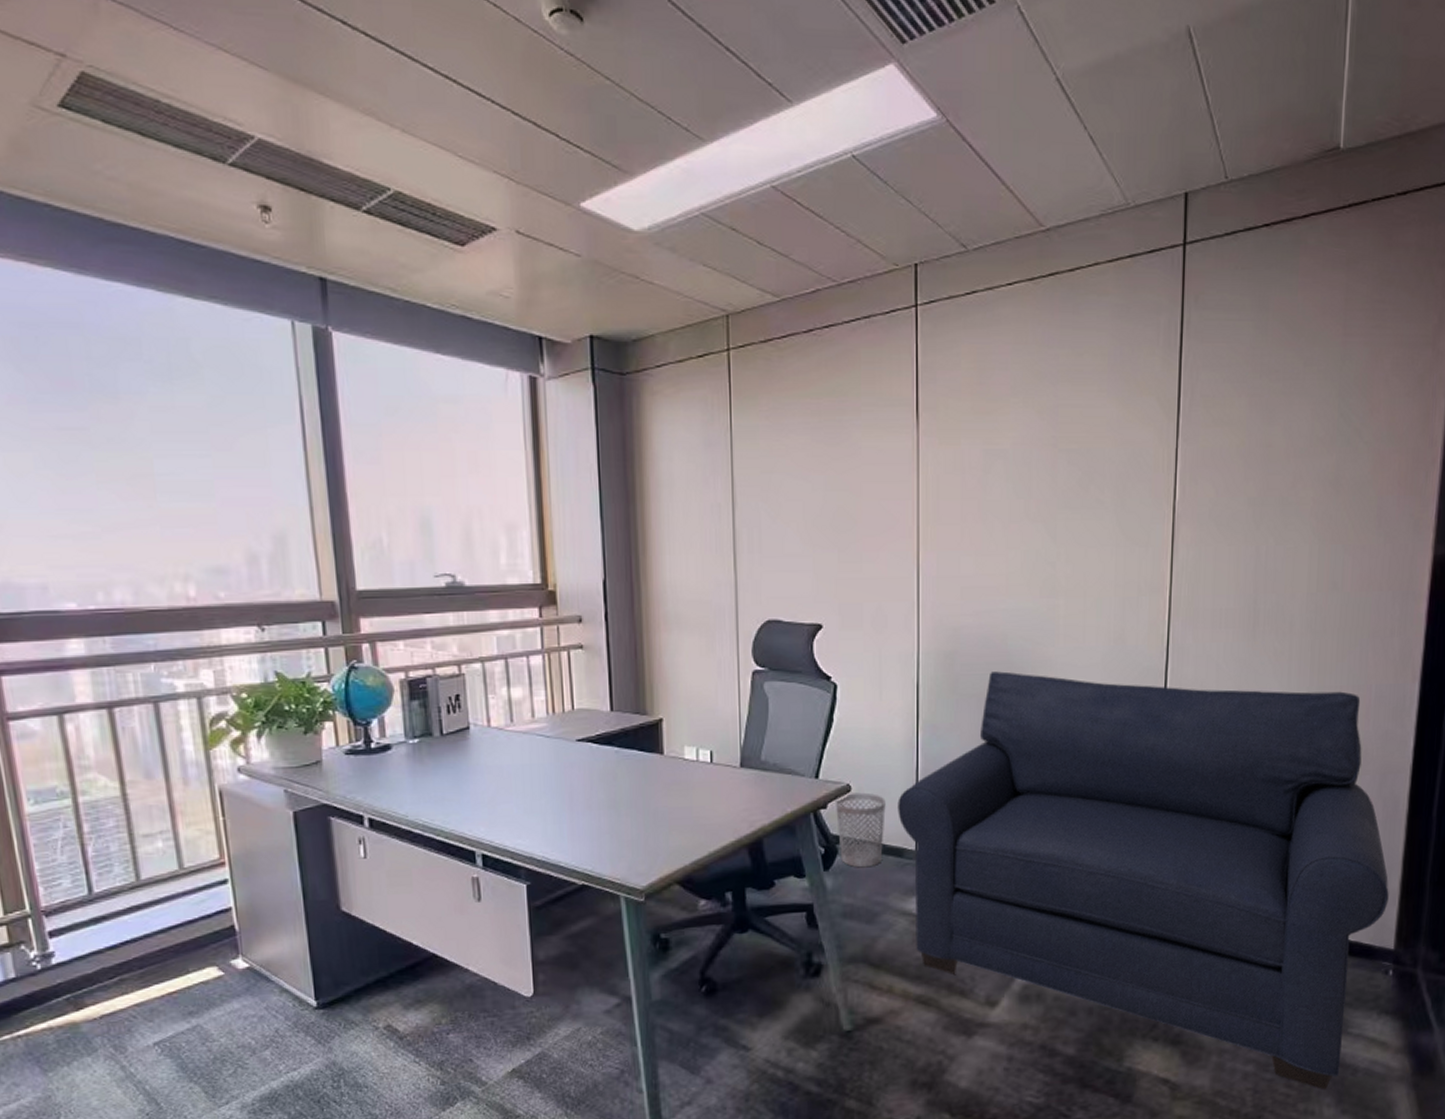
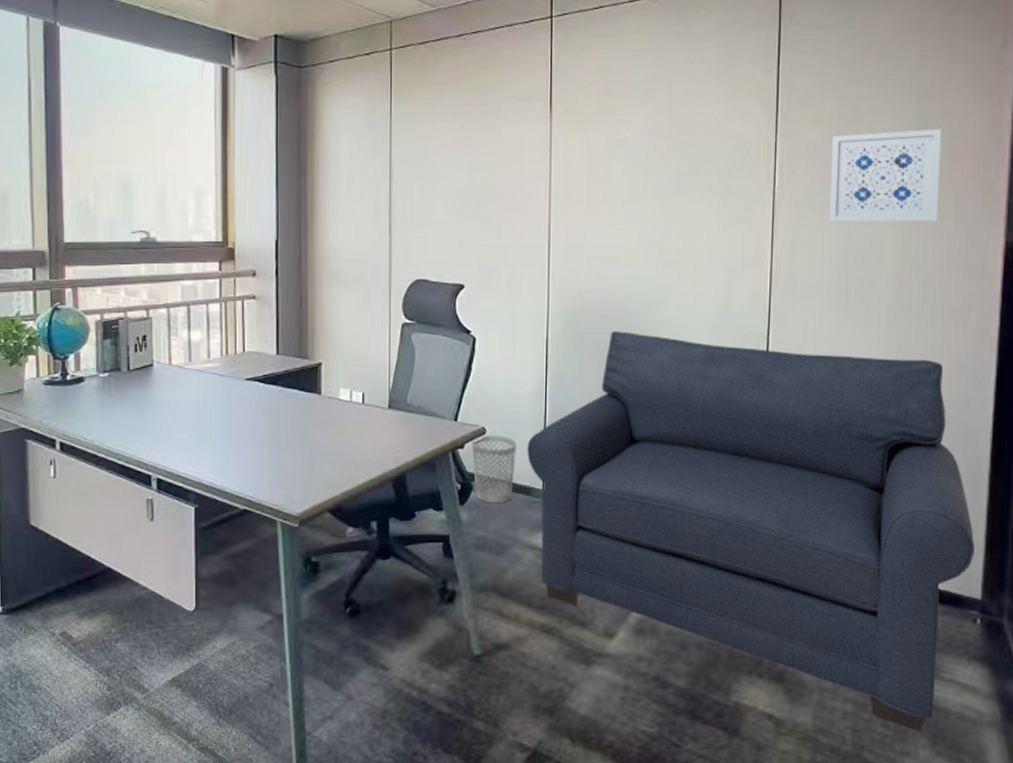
wall art: none [1236,427,1366,538] -> present [829,129,942,222]

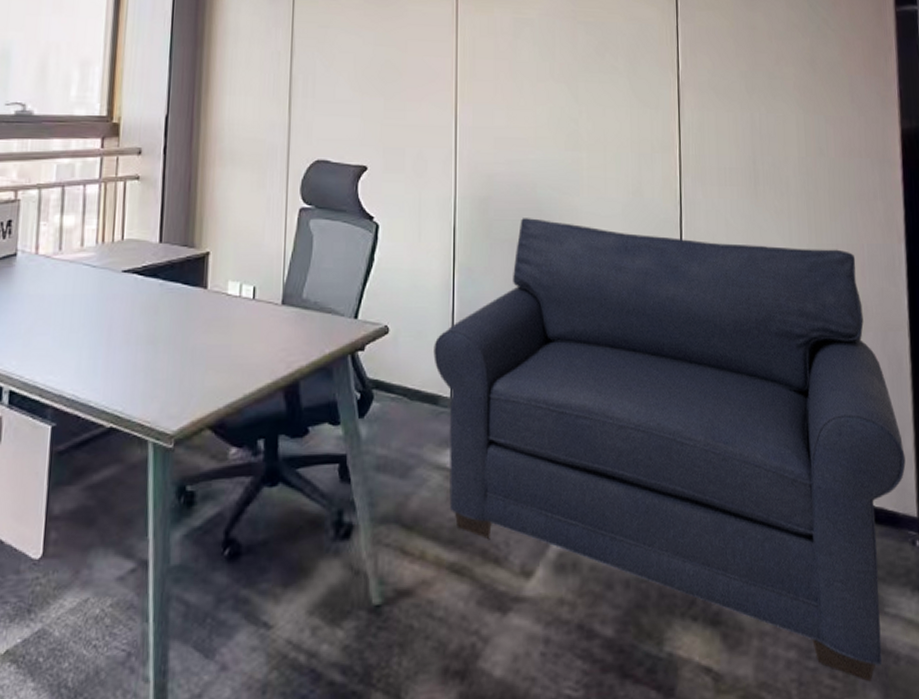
wastebasket: present [471,435,517,504] -> none [372,335,422,416]
wall art: present [829,129,942,222] -> none [730,17,836,108]

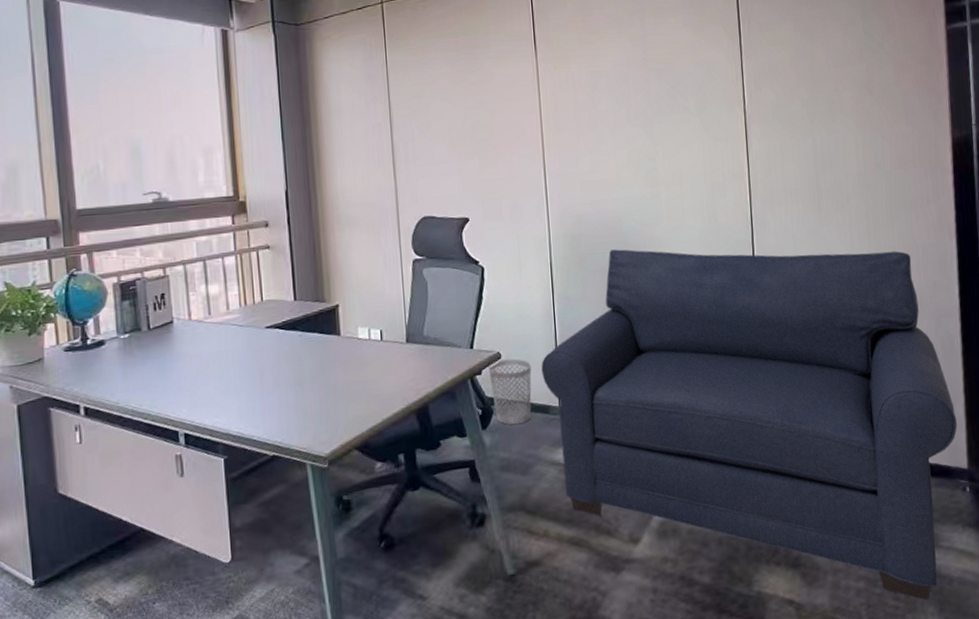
wastebasket: none [372,335,422,416] -> present [488,358,532,425]

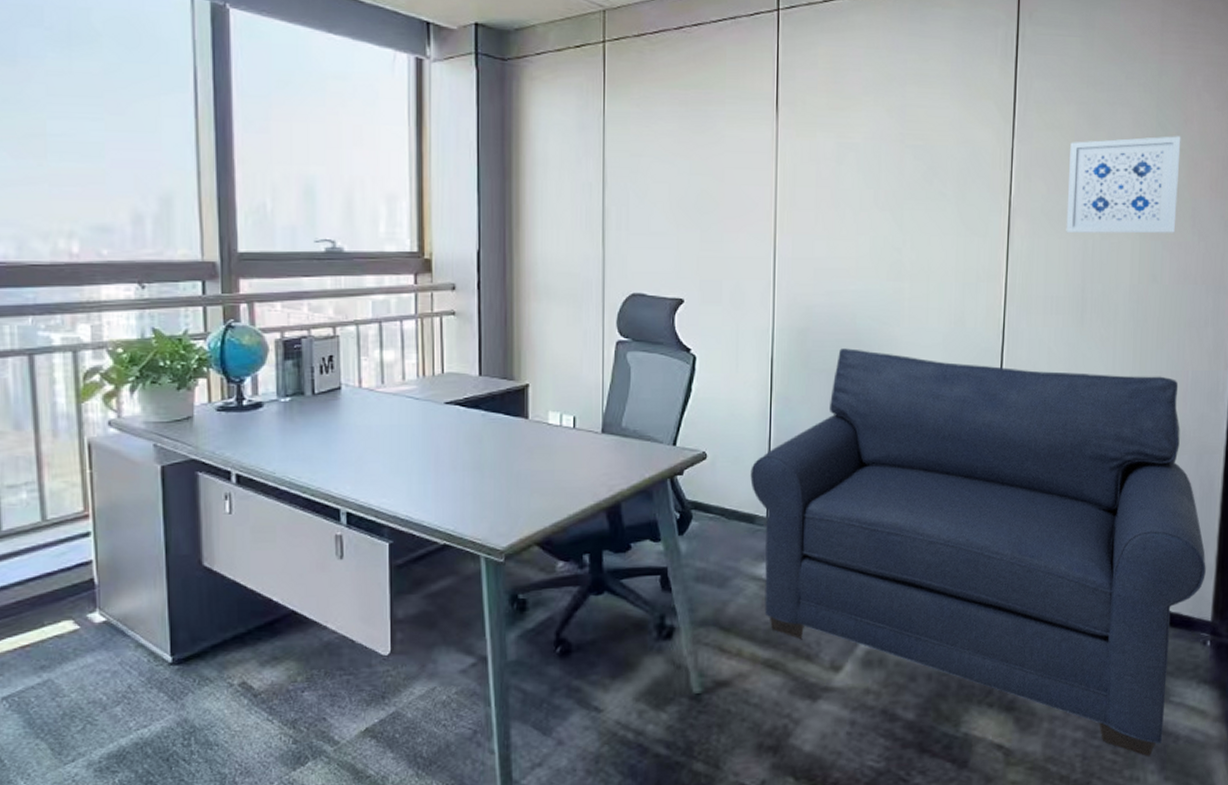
wastebasket: present [488,358,532,425] -> none [691,460,739,533]
wall art: none [791,41,891,132] -> present [1066,136,1181,234]

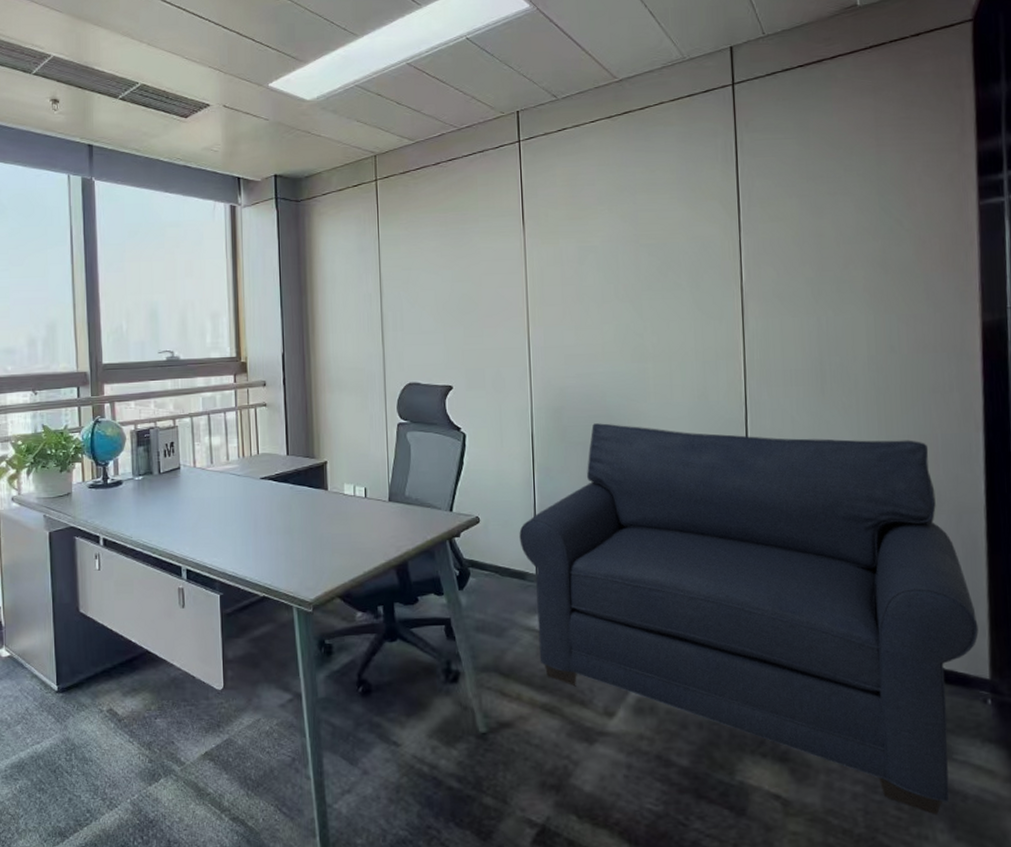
wall art: present [1066,136,1181,234] -> none [795,218,909,311]

